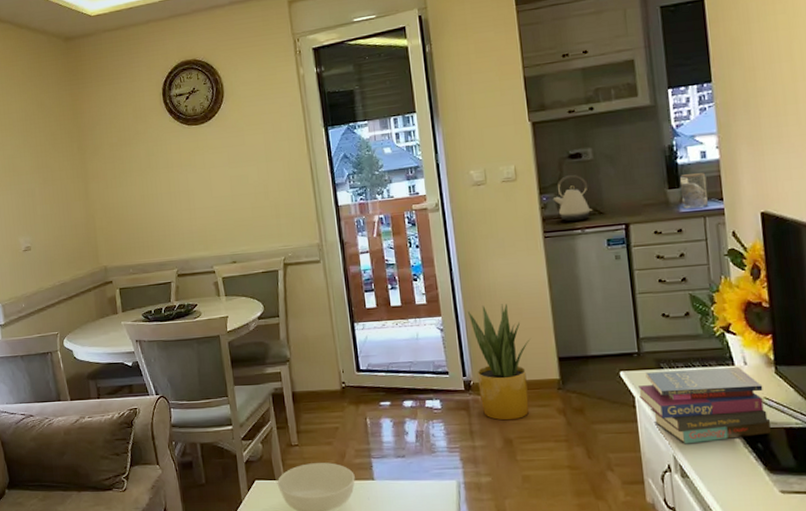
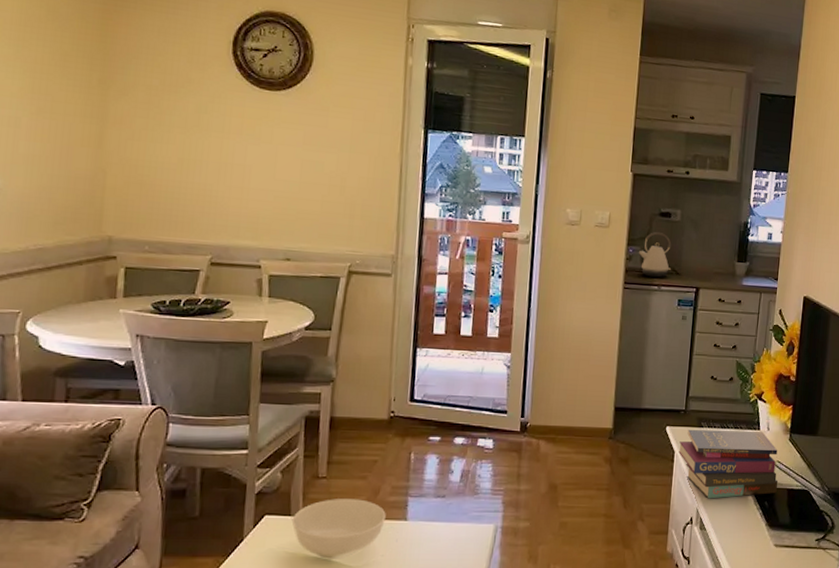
planter: present [468,304,531,421] -> none [534,347,593,466]
jar: present [679,172,709,209] -> none [745,250,769,285]

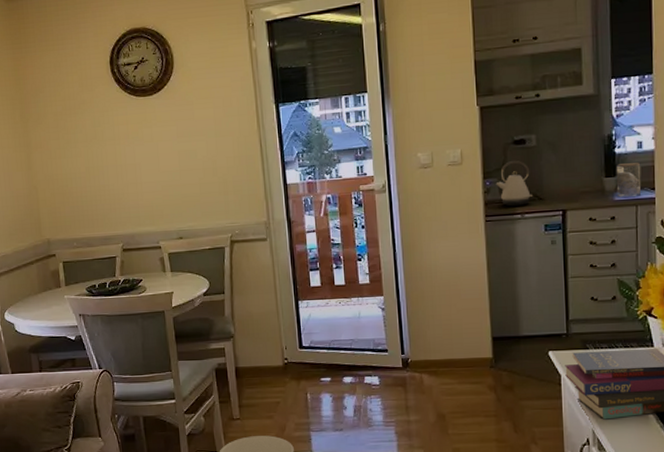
jar: none [745,250,769,285] -> present [616,162,642,198]

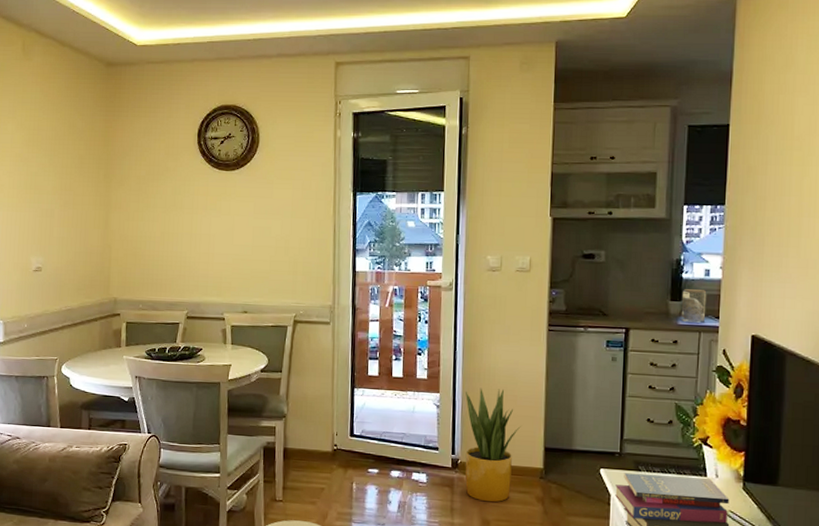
planter: none [409,285,467,397] -> present [465,388,521,503]
kettle: present [496,161,534,207] -> none [561,274,598,319]

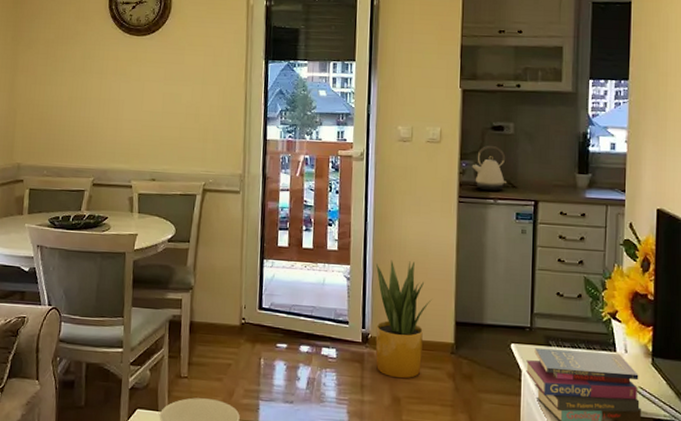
kettle: none [561,274,598,319] -> present [471,146,508,191]
jar: present [680,288,707,324] -> none [588,161,613,197]

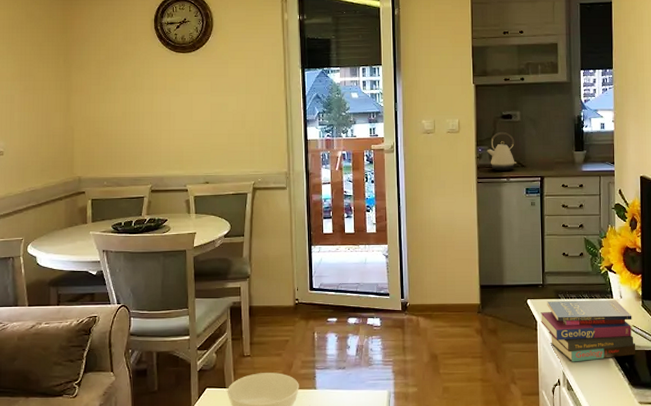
planter: present [375,260,432,379] -> none [410,237,459,338]

